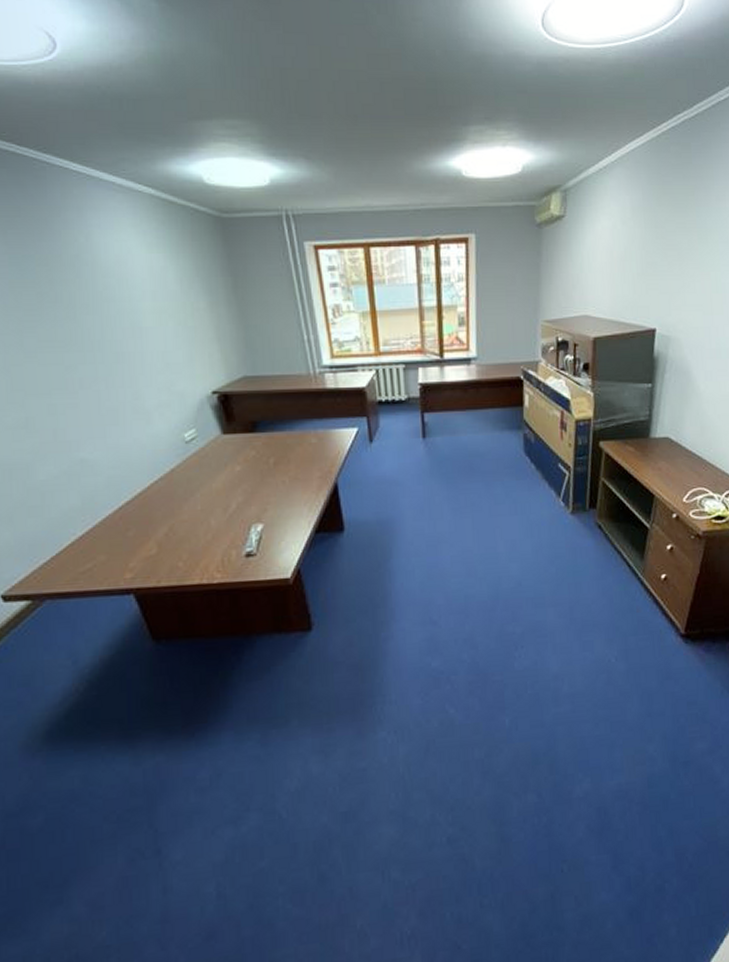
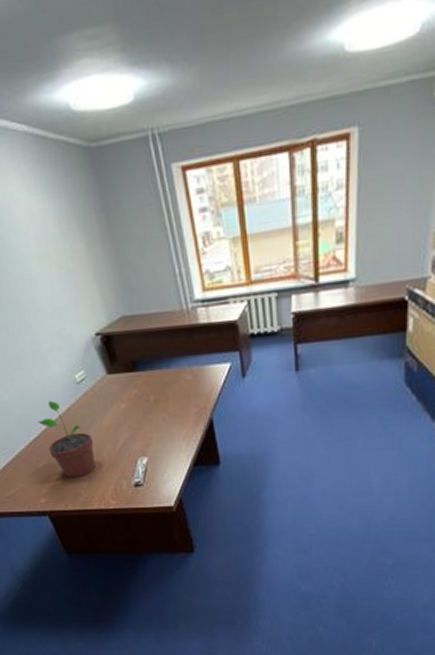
potted plant: none [133,460,200,549] -> present [38,400,95,478]

